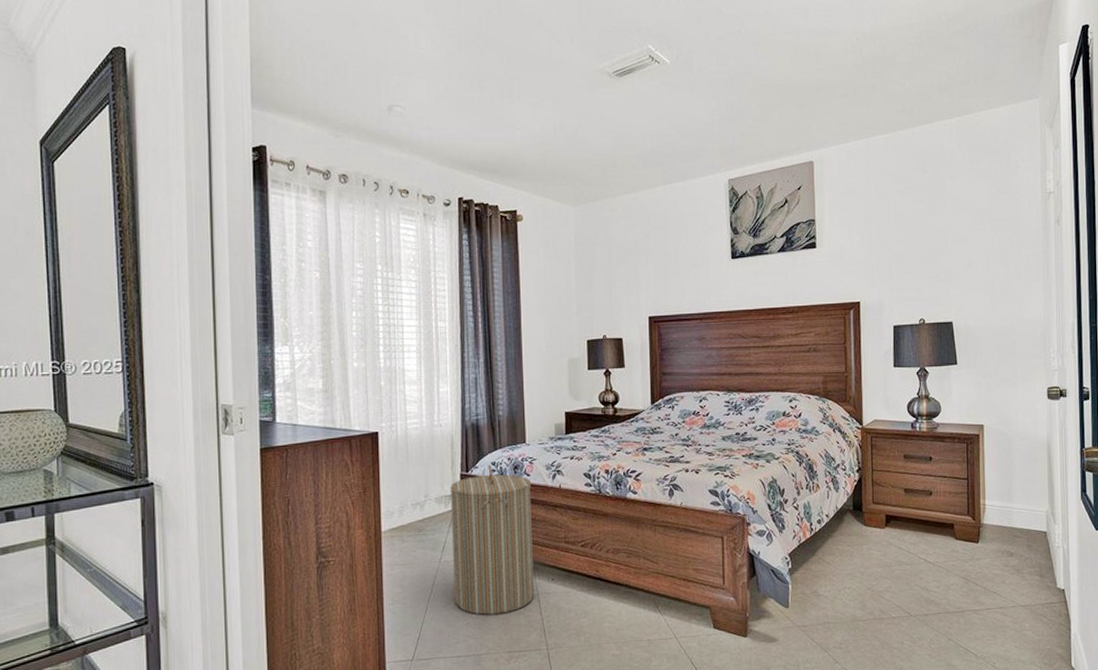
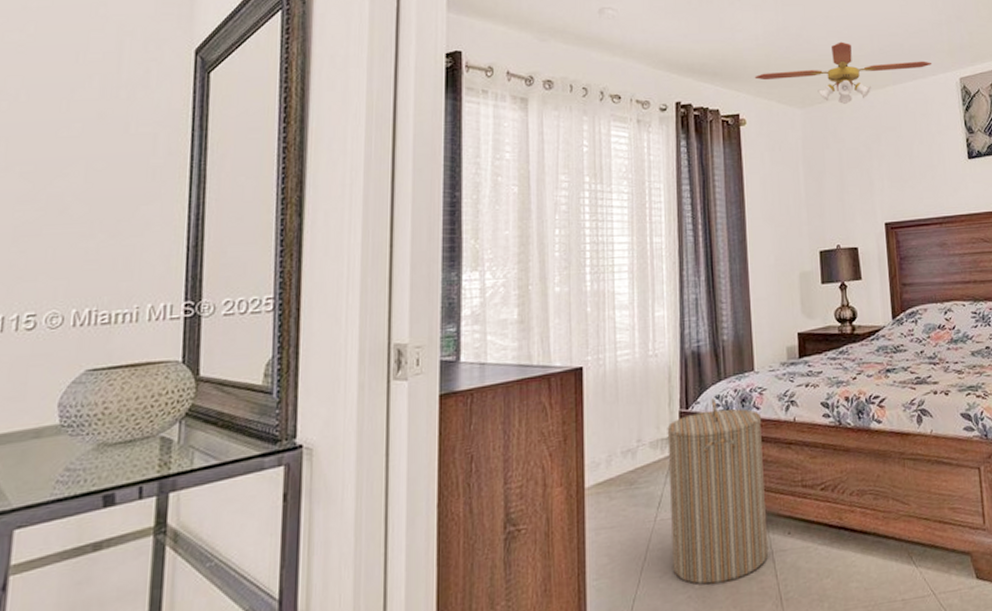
ceiling fan: none [531,141,703,203] -> present [754,41,933,104]

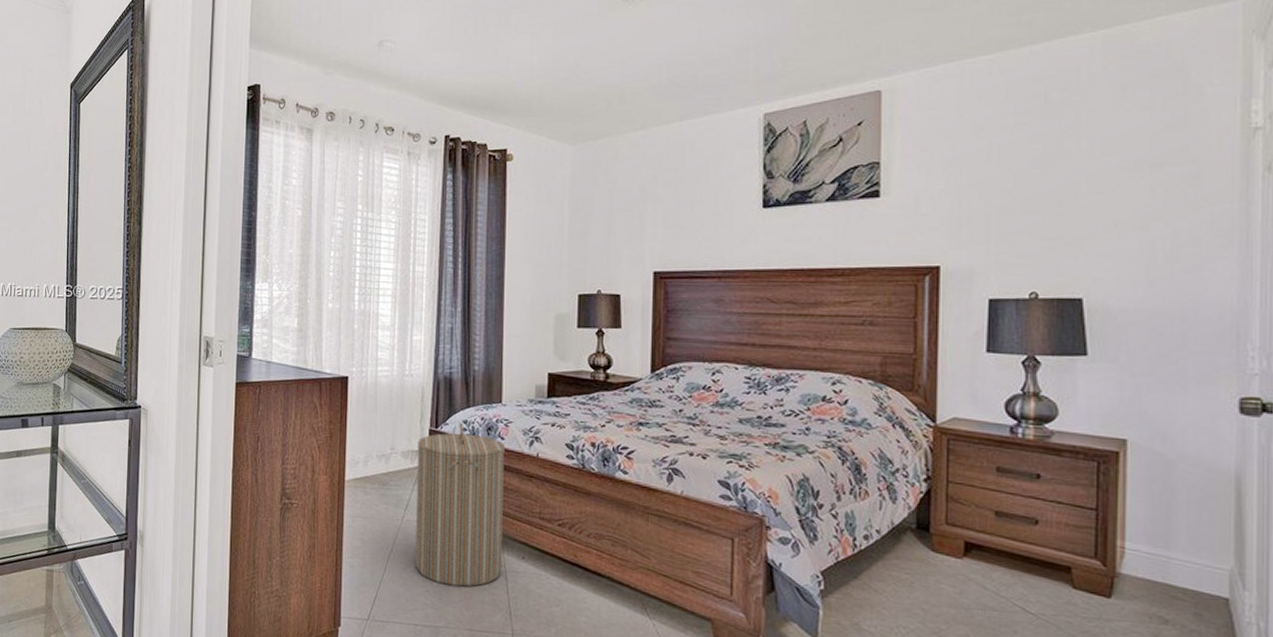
ceiling fan: present [754,41,933,104] -> none [525,72,731,141]

